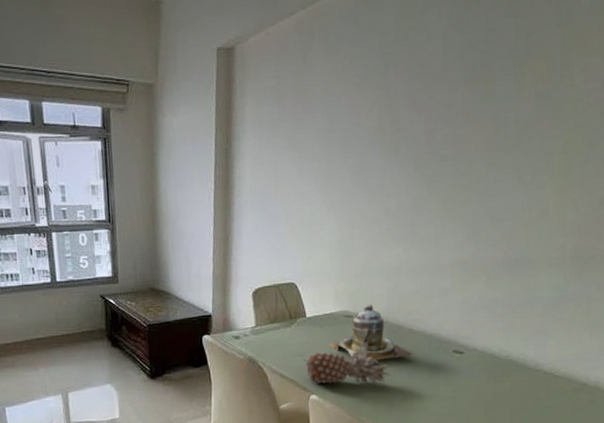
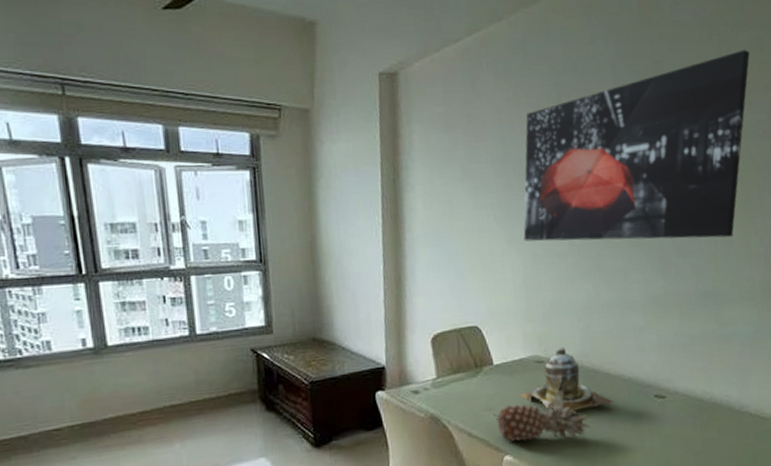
wall art: none [342,14,592,208] -> present [523,50,750,242]

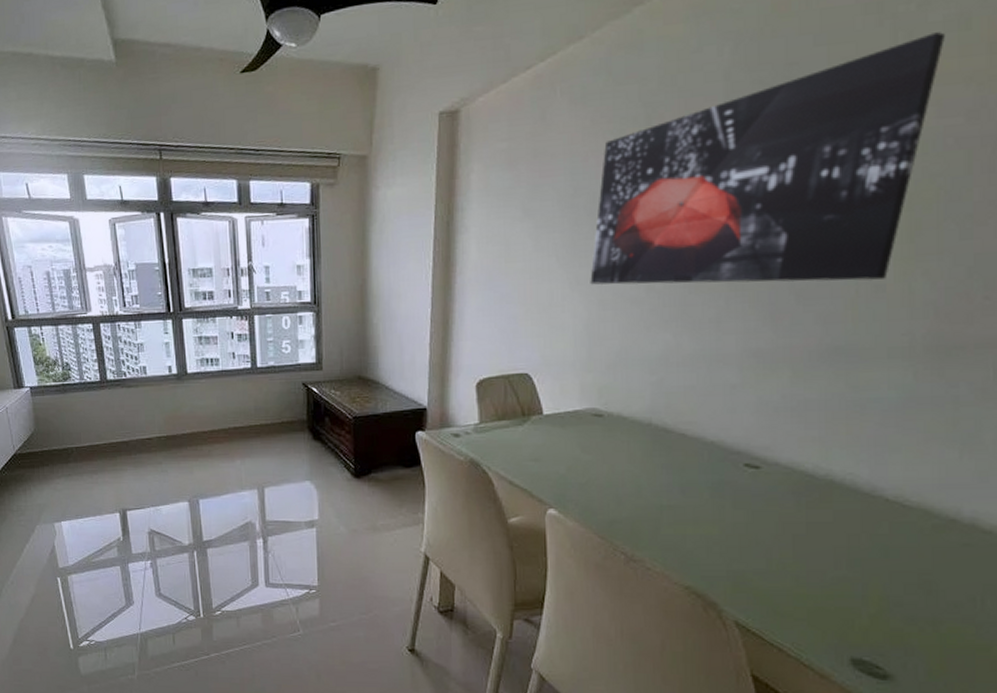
fruit: present [492,403,592,442] -> none [538,458,657,501]
teapot: present [519,346,613,412] -> none [571,400,687,471]

